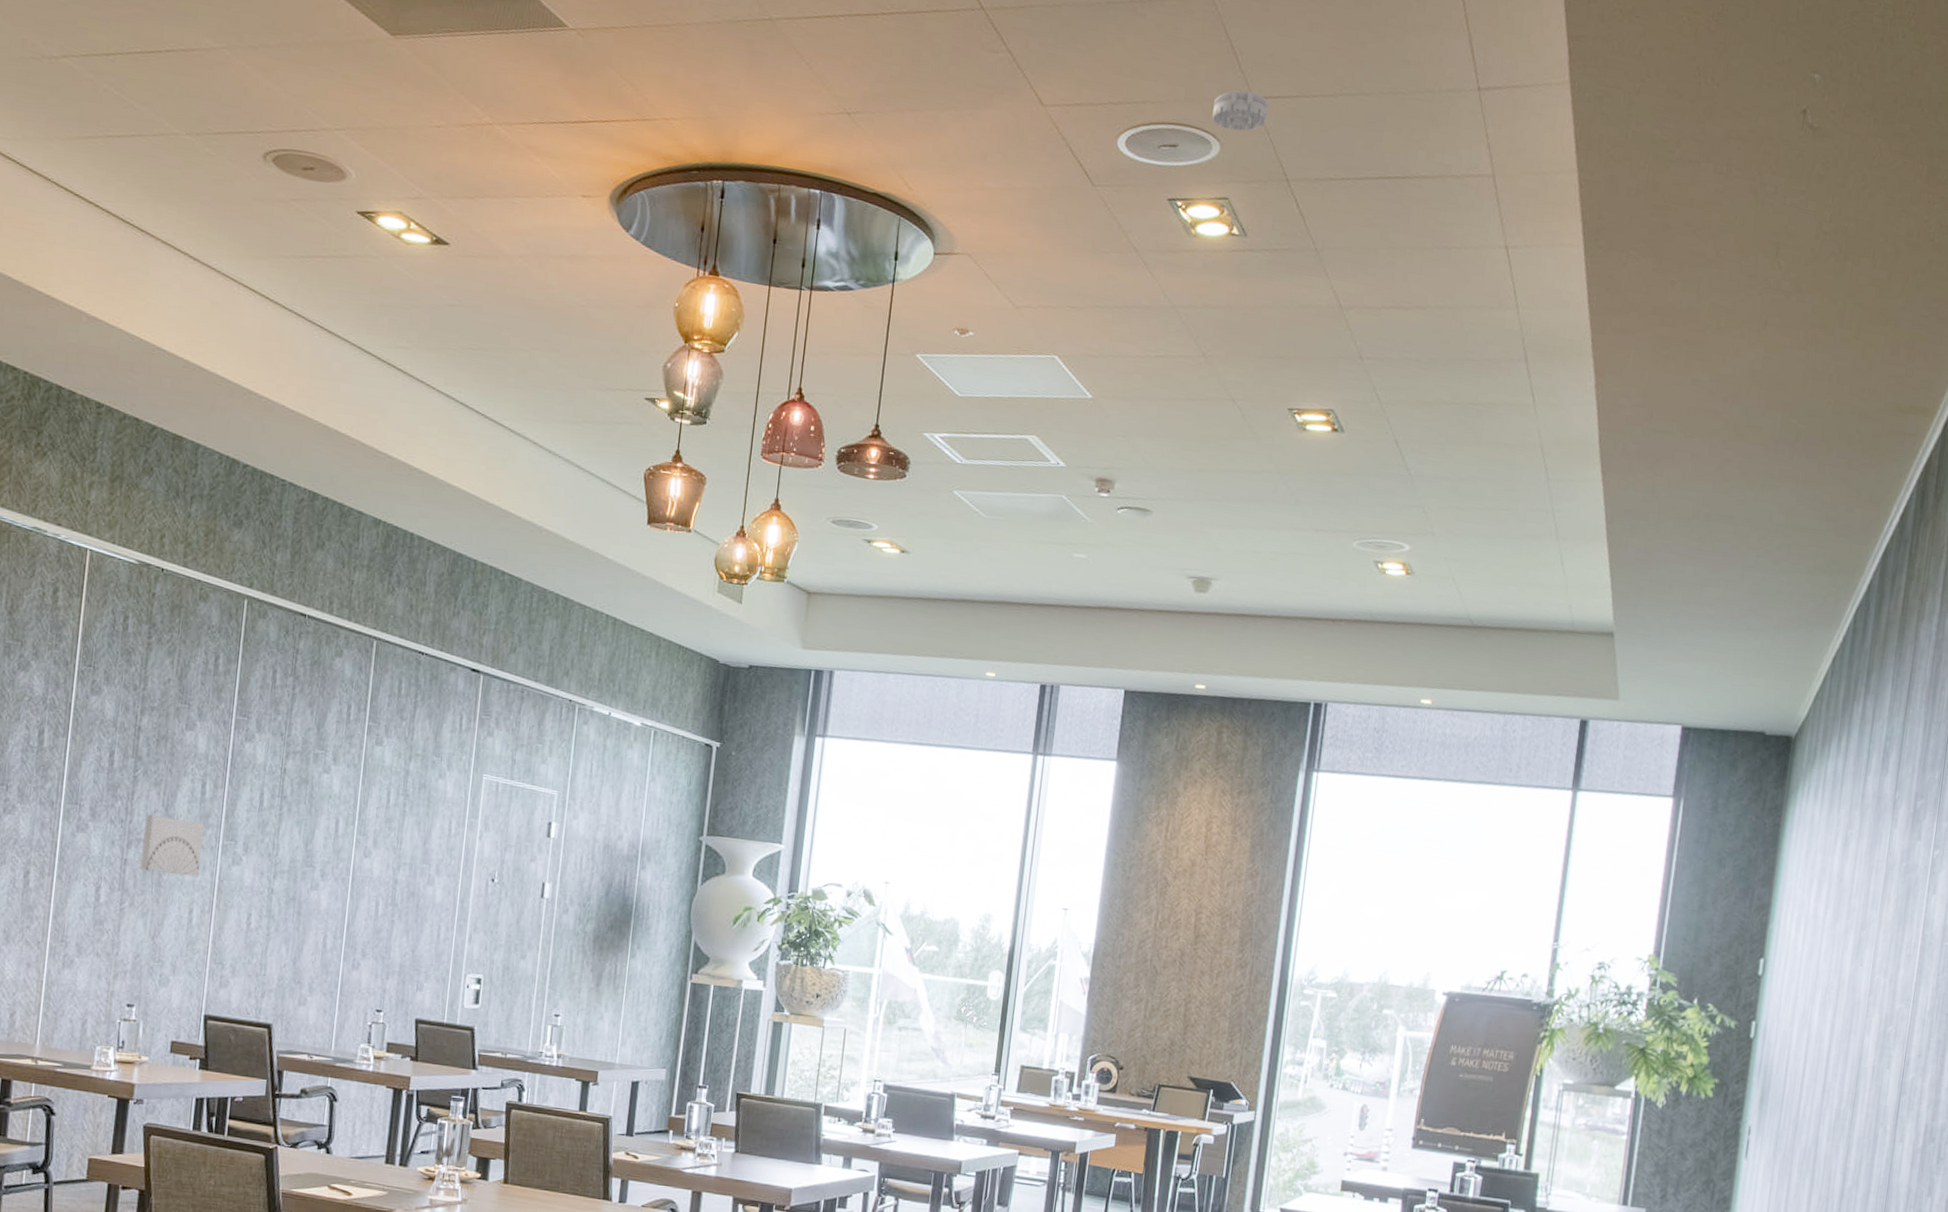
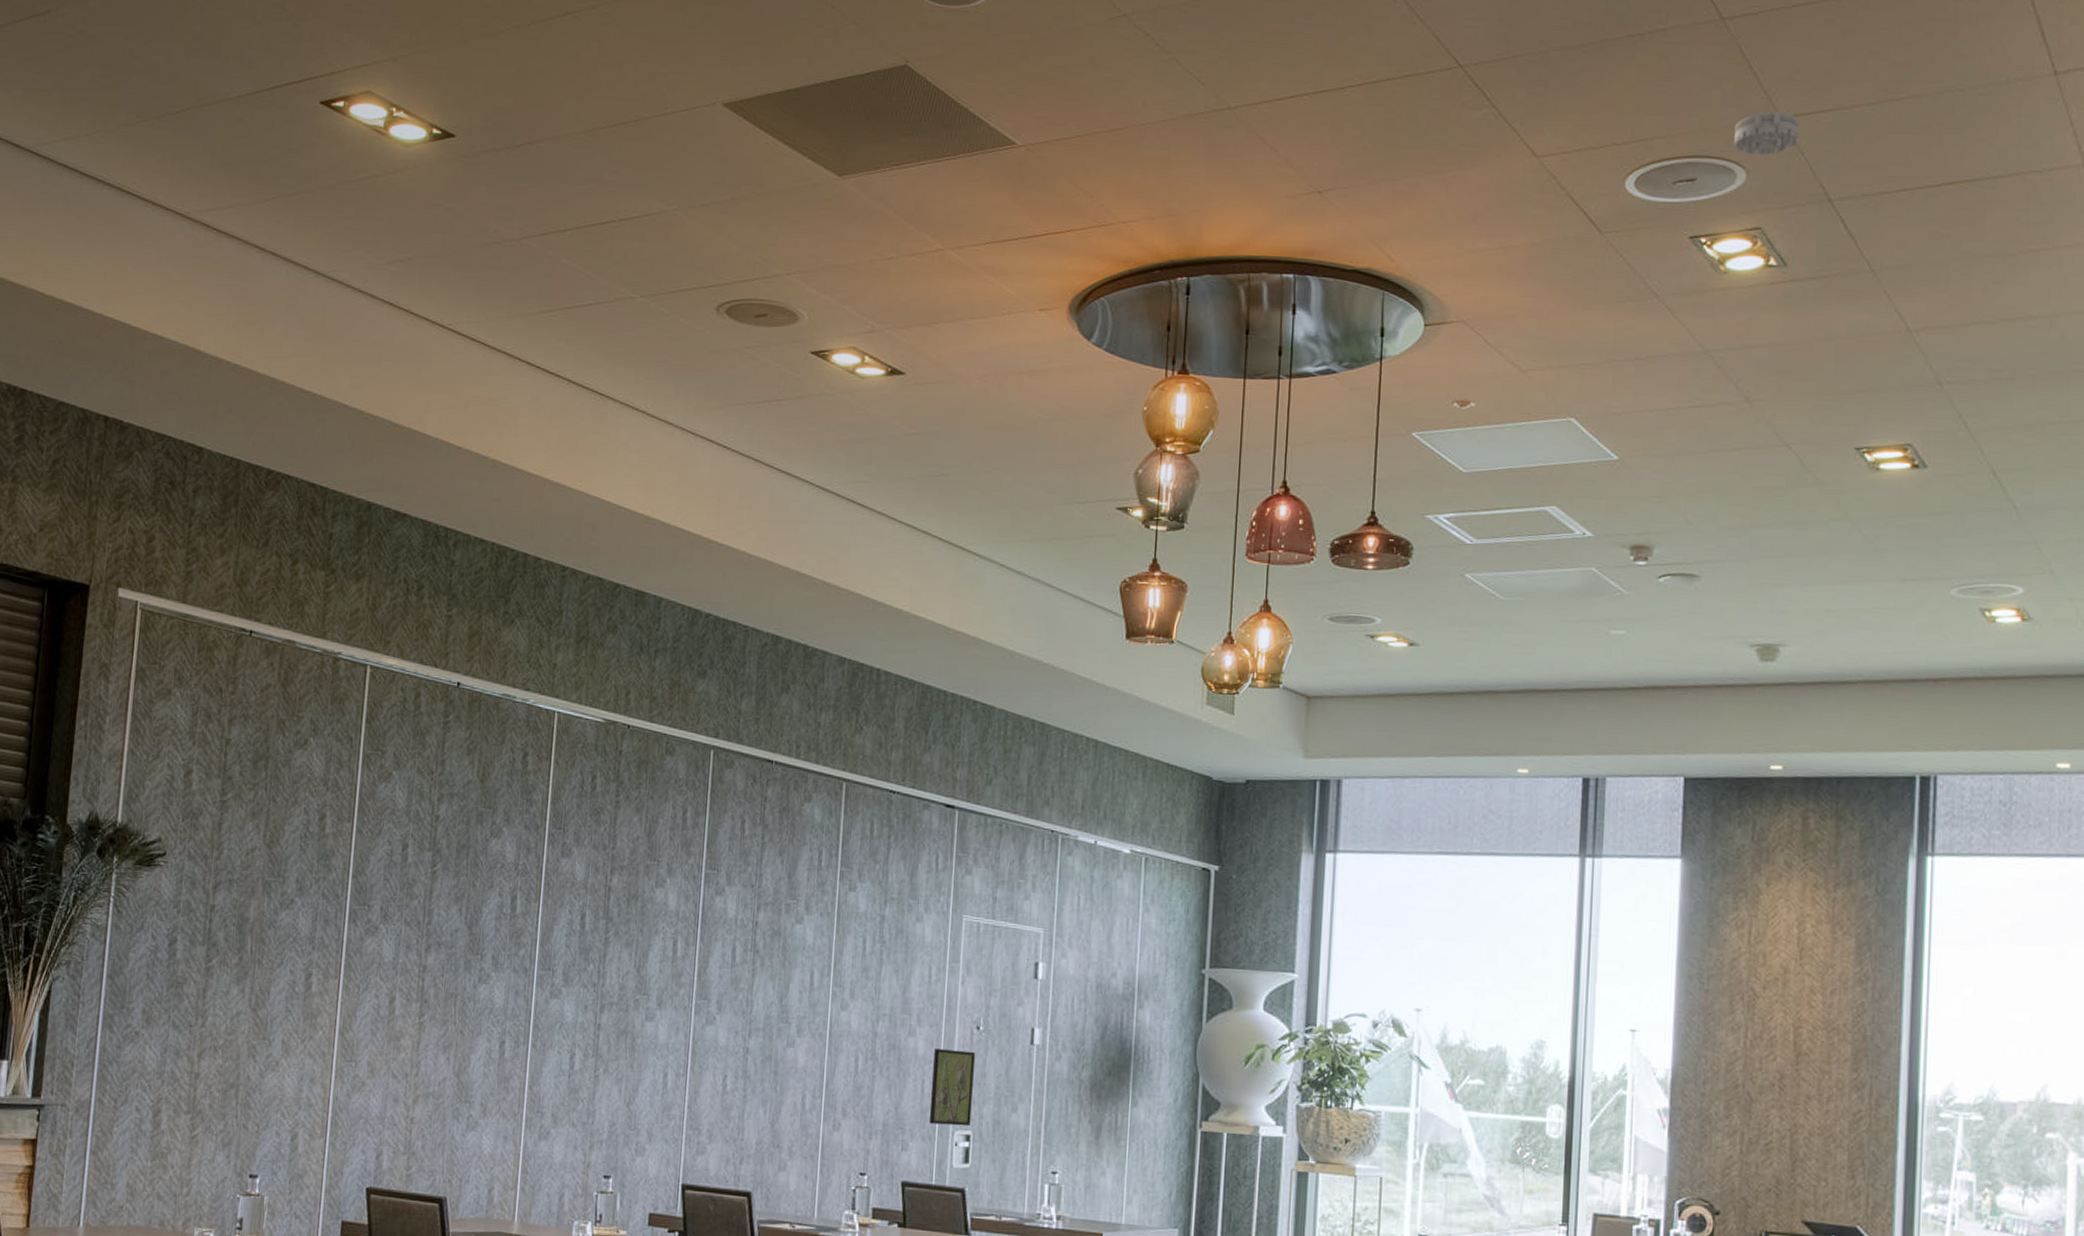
wall art: present [140,814,204,877] -> none [614,976,677,1039]
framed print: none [443,897,489,971] -> present [929,1049,975,1127]

